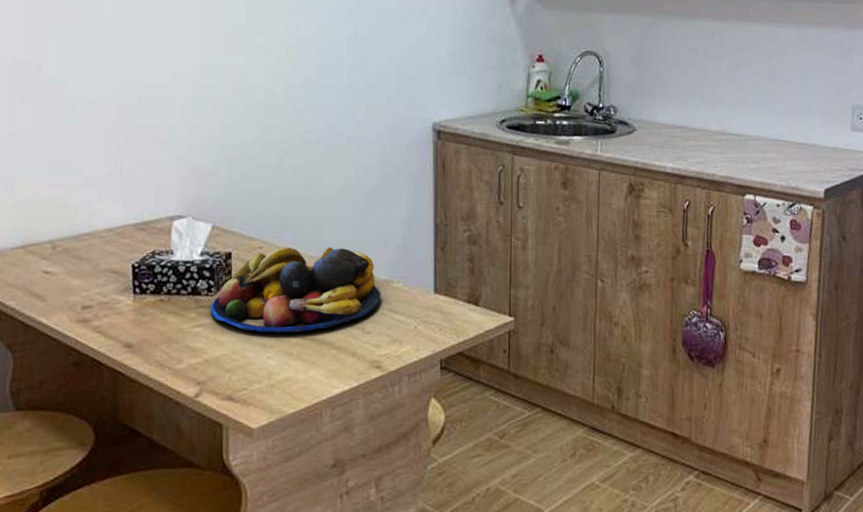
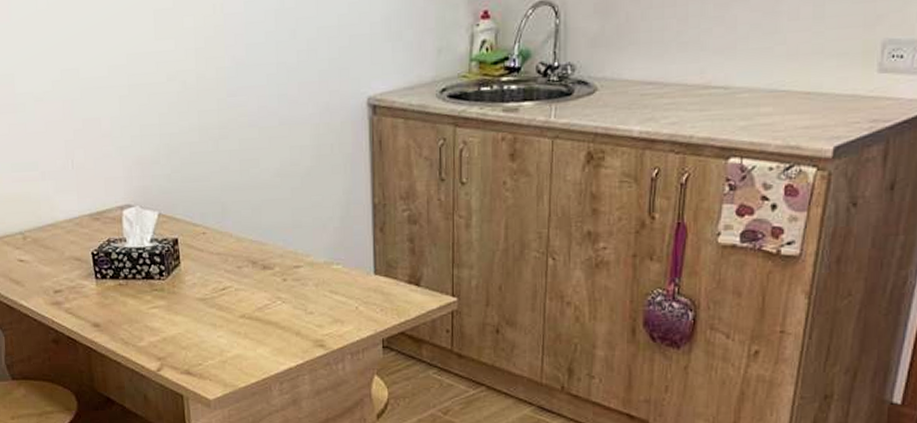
fruit bowl: present [210,246,381,333] -> none [163,231,322,313]

